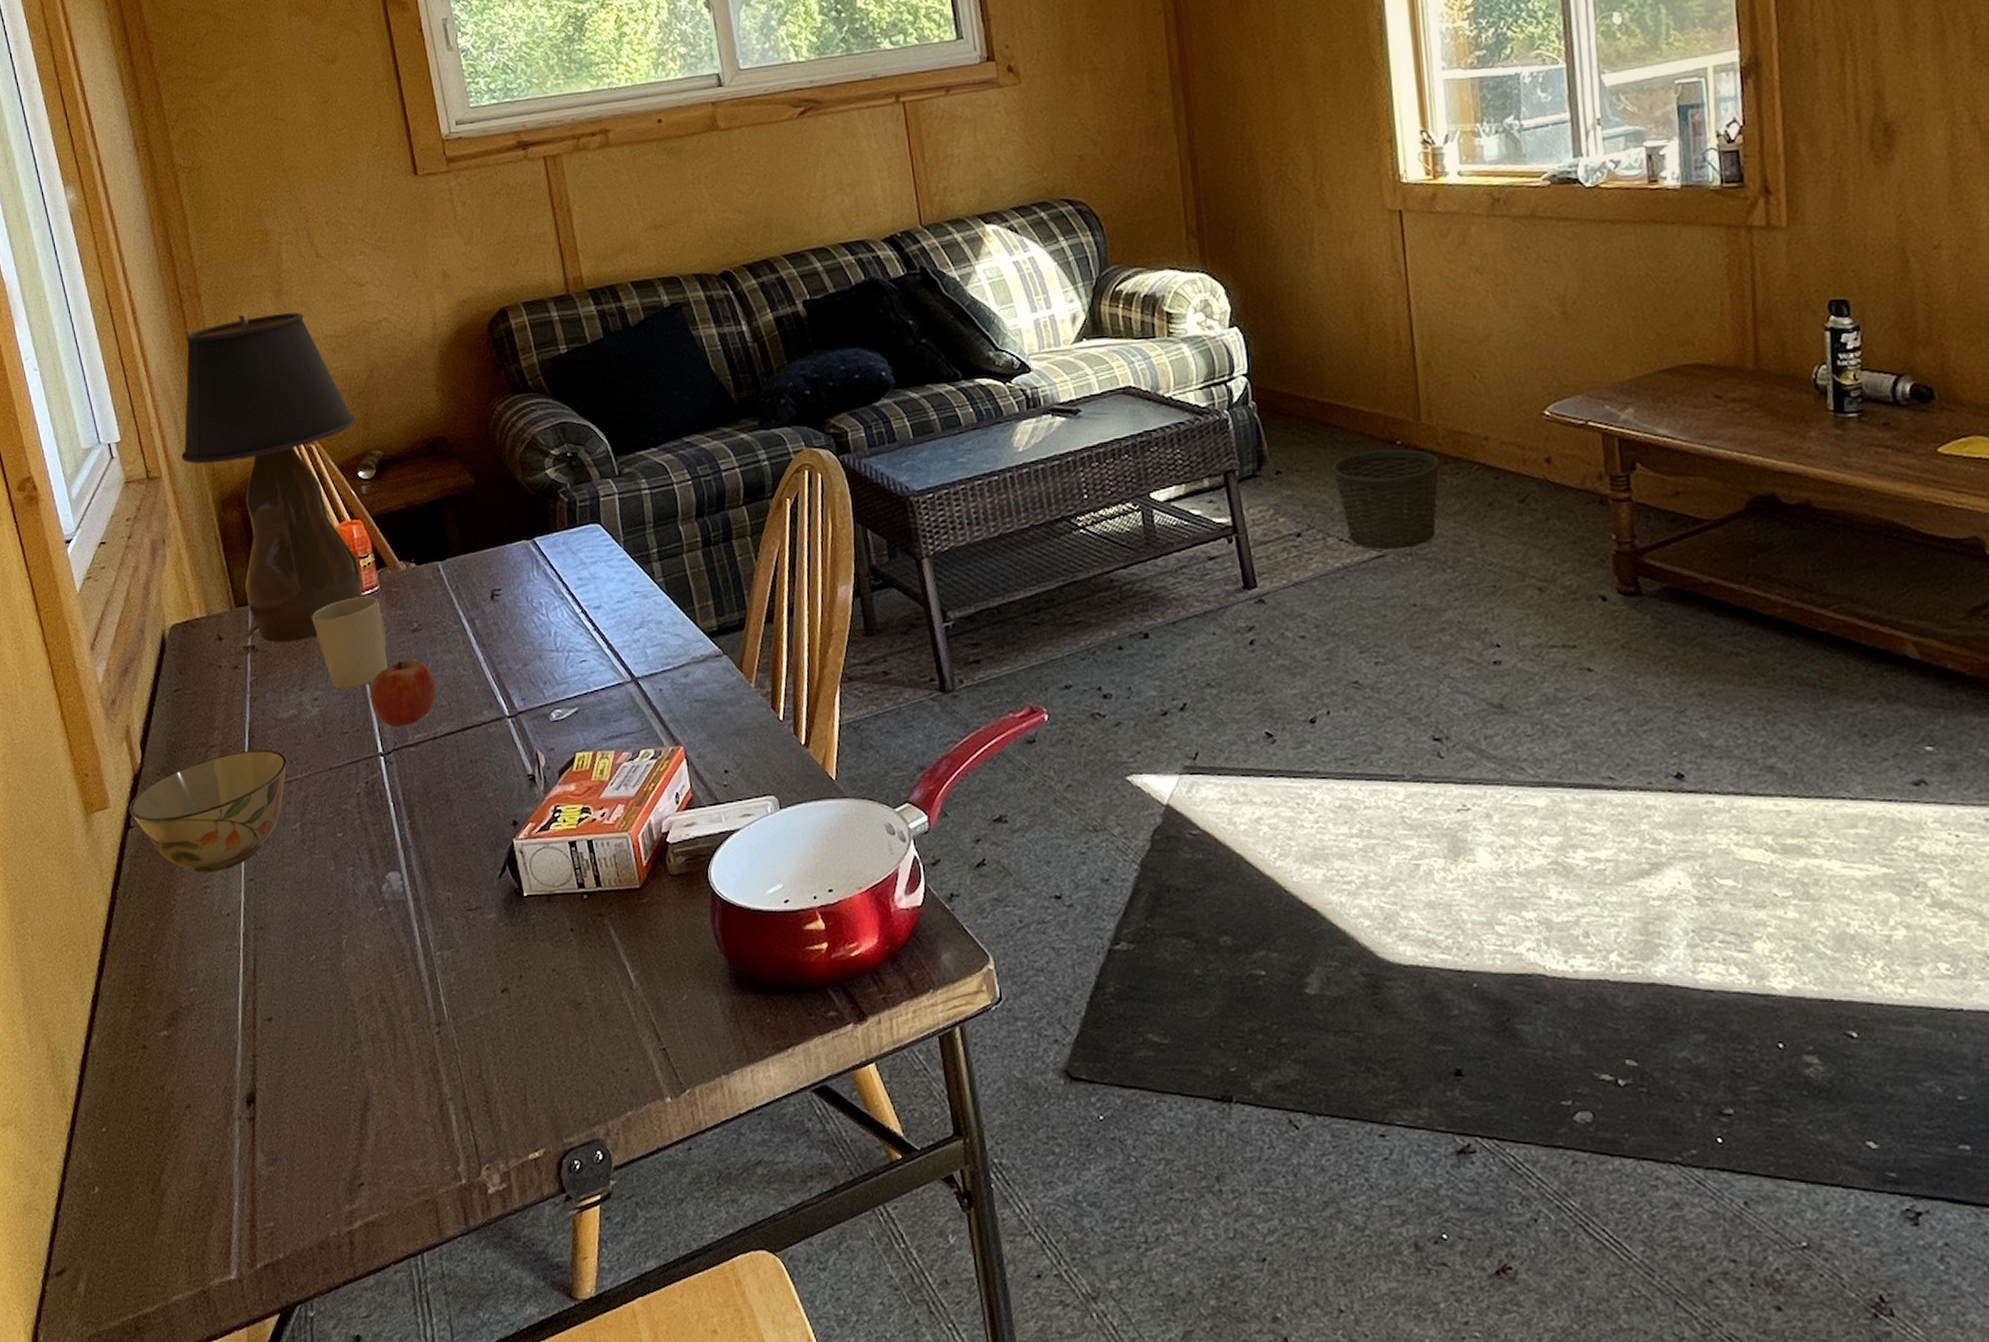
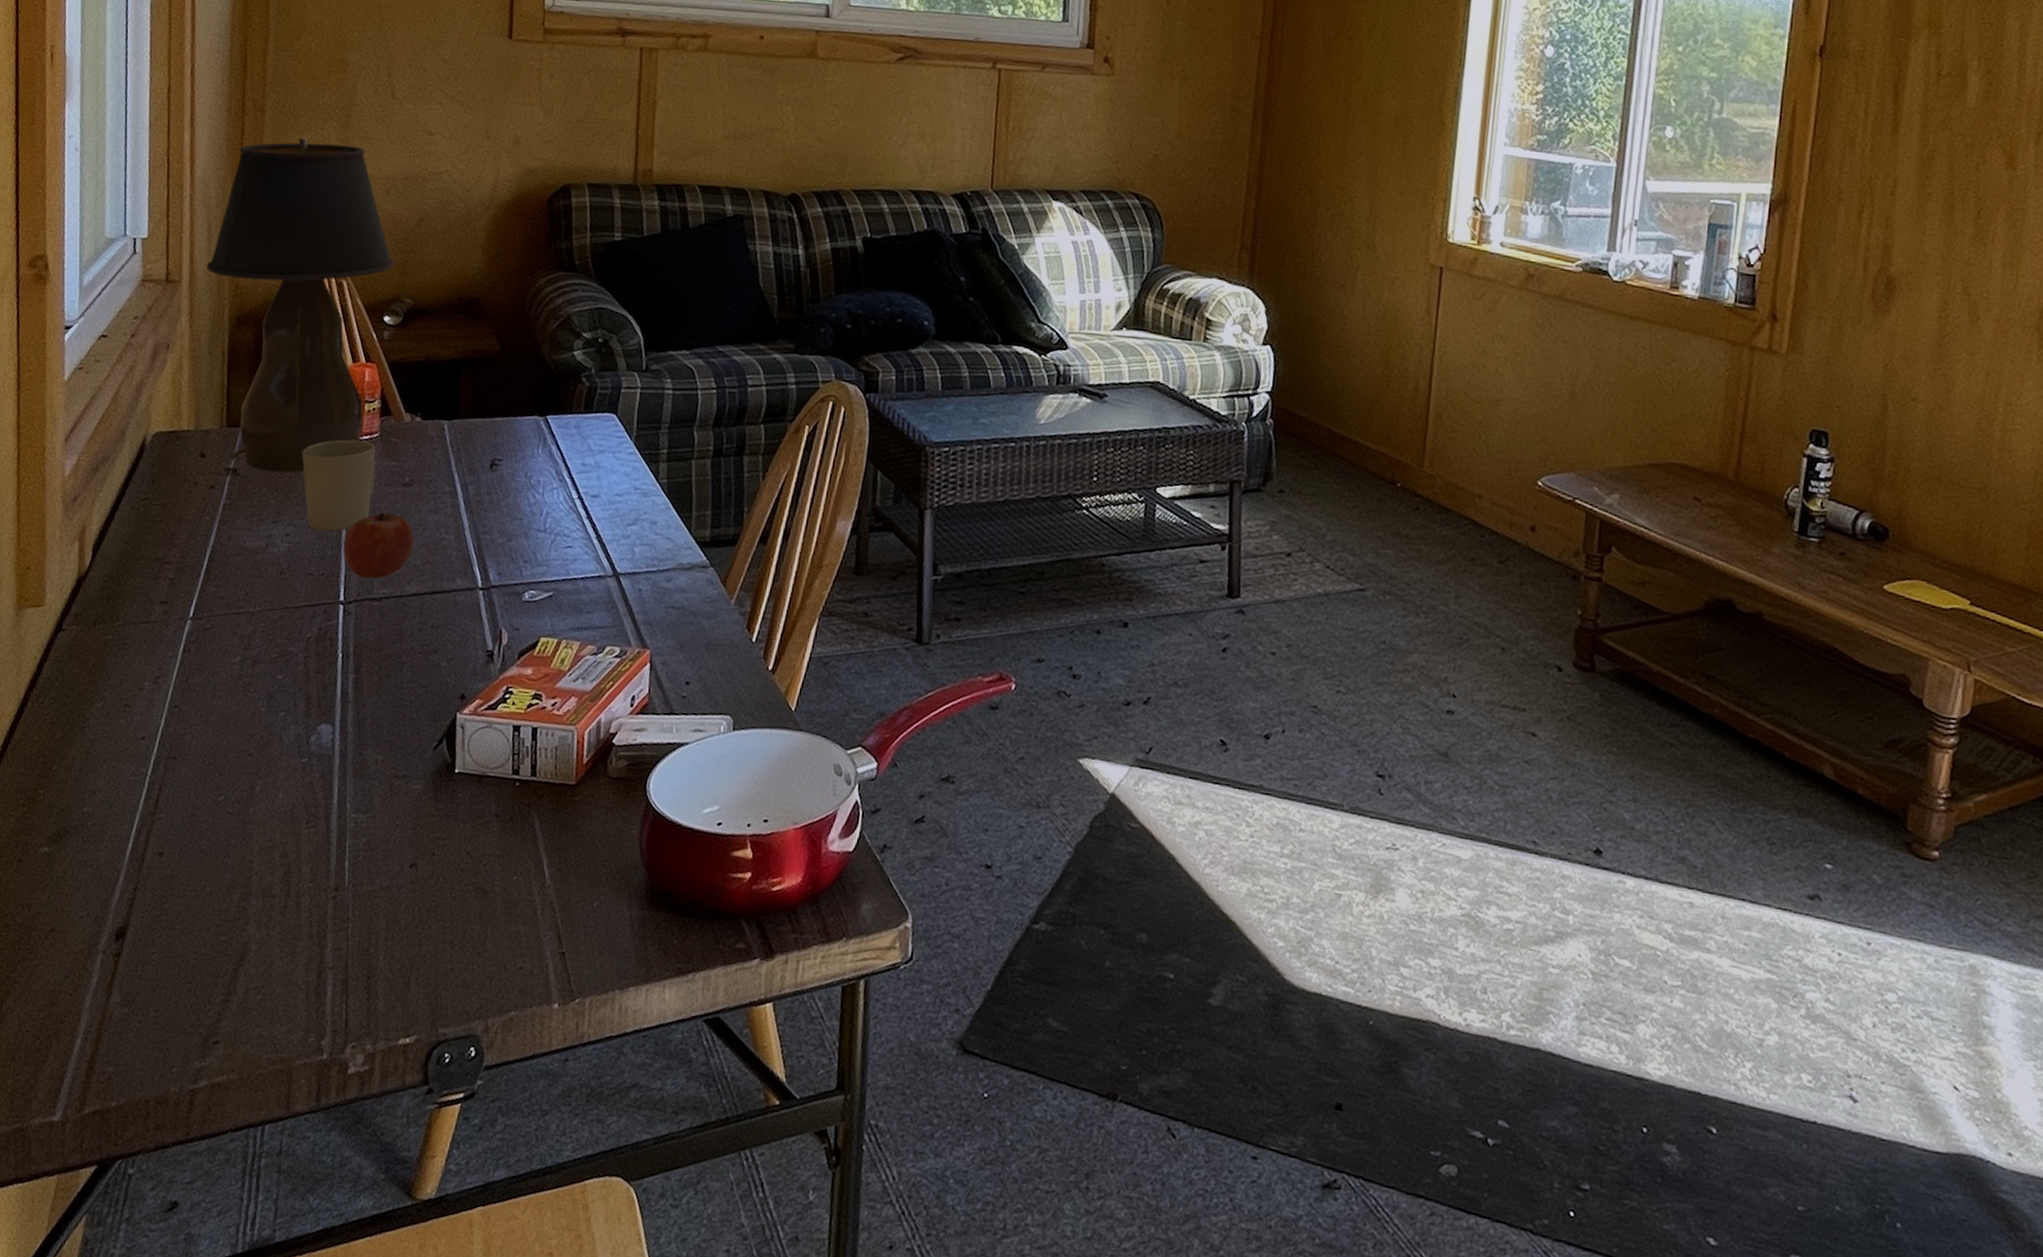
soup bowl: present [129,749,287,873] -> none [64,573,243,692]
basket: present [1331,448,1442,549] -> none [1331,487,1435,586]

